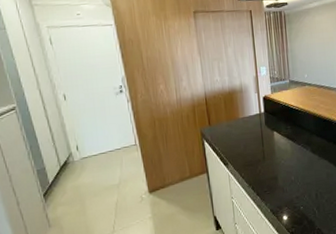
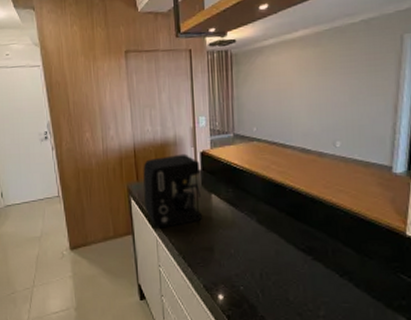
coffee maker: none [214,99,267,165] -> present [143,153,202,228]

